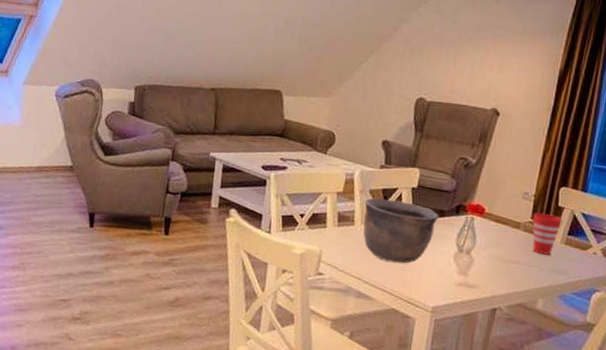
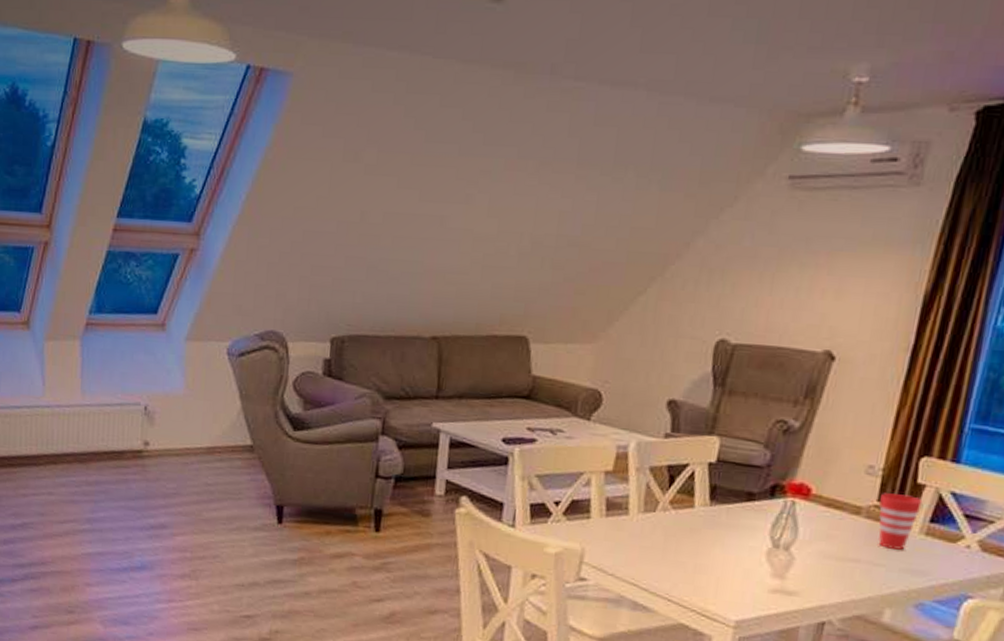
bowl: present [363,198,439,264] -> none [640,477,746,564]

